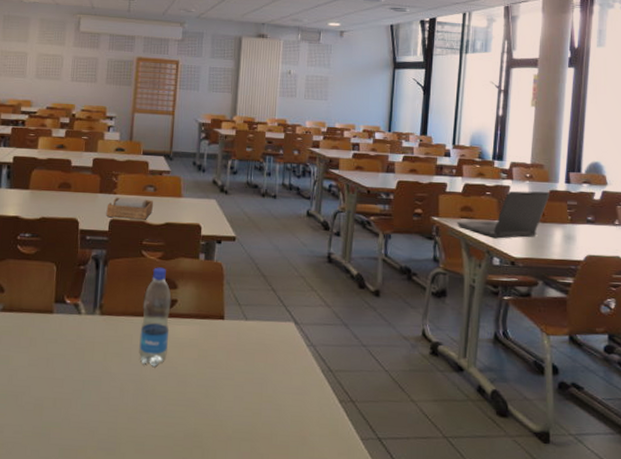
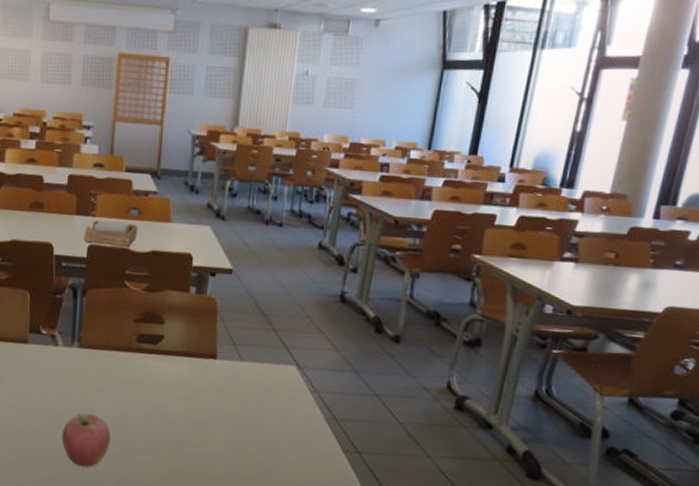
apple: none [82,379,129,434] -> present [61,413,111,467]
bottle: present [139,267,172,367] -> none [121,299,158,404]
laptop computer: present [457,191,549,239] -> none [504,226,630,283]

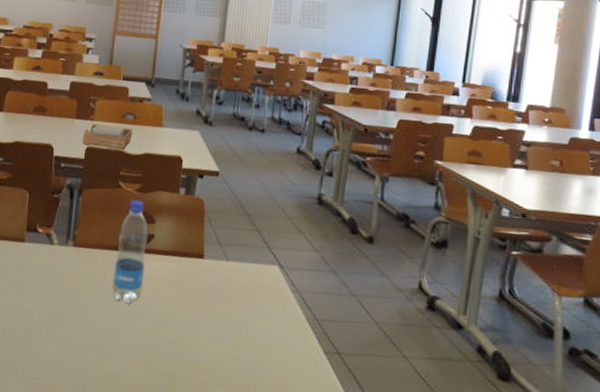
apple: present [61,413,111,467] -> none [52,312,101,370]
bottle: none [121,299,158,404] -> present [112,199,149,304]

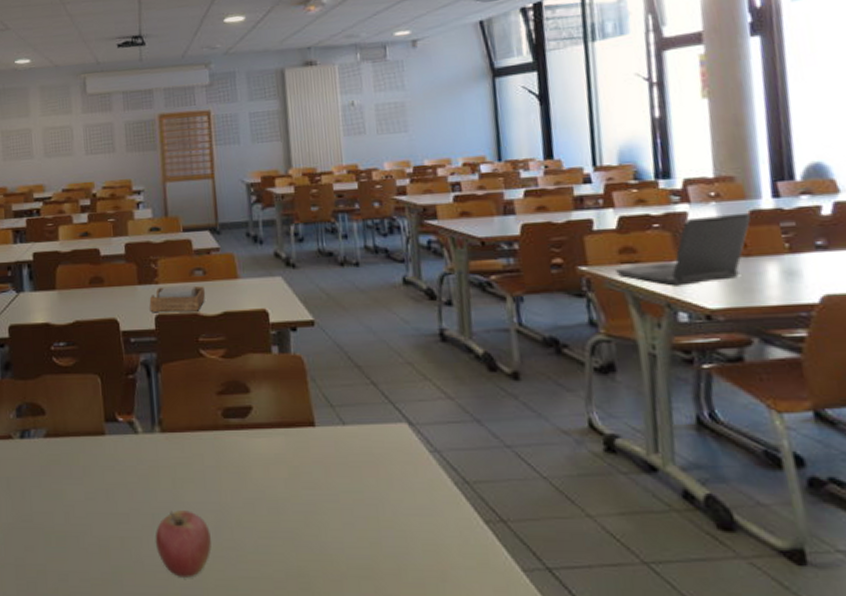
apple: none [52,312,101,370] -> present [155,510,212,578]
bottle: present [112,199,149,304] -> none [209,368,249,491]
laptop computer: none [463,136,570,188] -> present [616,212,750,286]

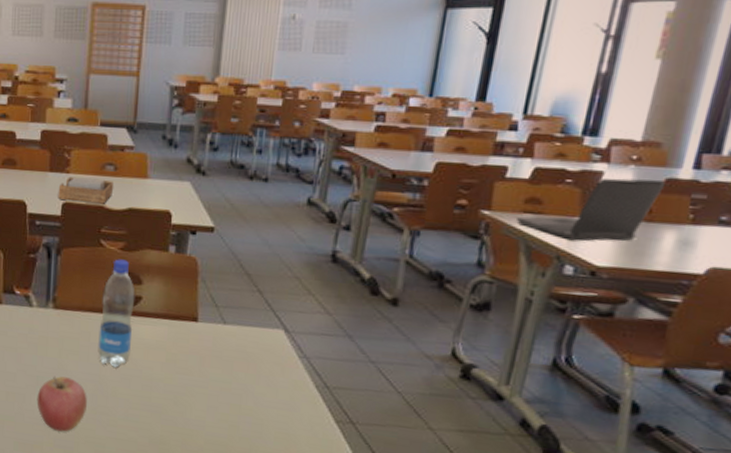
bottle: none [209,368,249,491] -> present [98,259,136,368]

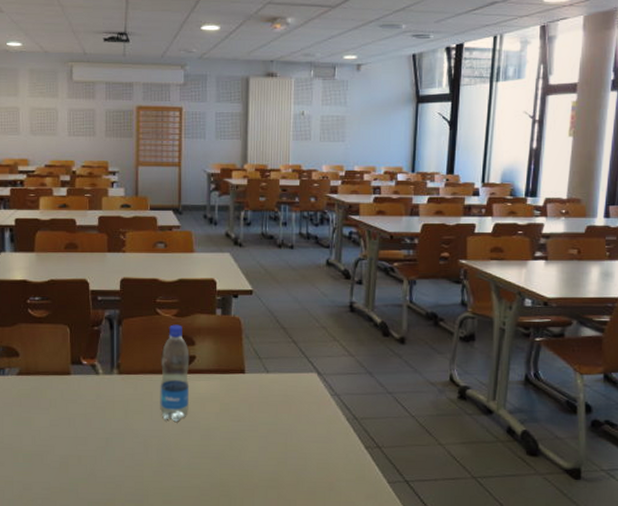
apple: present [36,375,87,432] -> none [107,435,153,487]
napkin holder: present [58,176,114,204] -> none [116,255,165,277]
laptop computer: present [517,178,665,241] -> none [486,227,586,279]

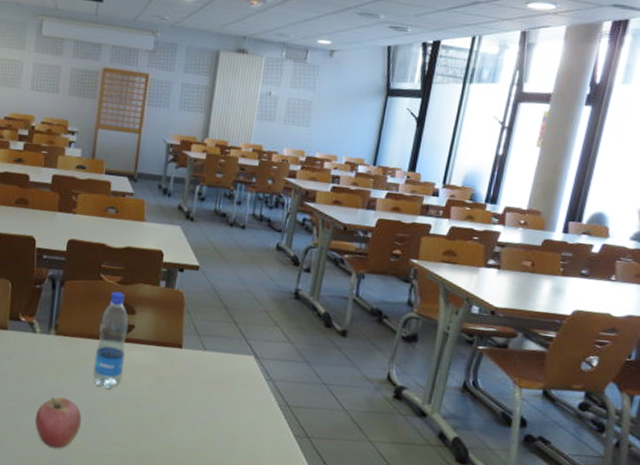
apple: none [107,435,153,487] -> present [34,396,82,449]

